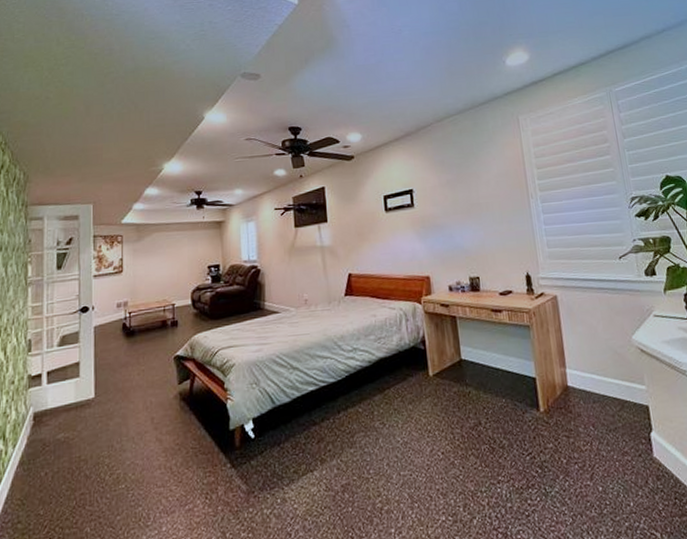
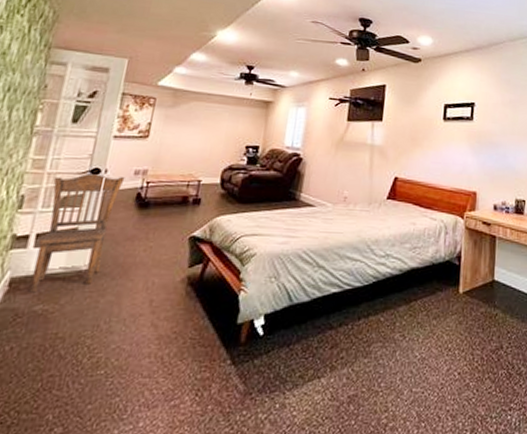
dining chair: none [50,311,110,424] -> present [28,174,125,293]

